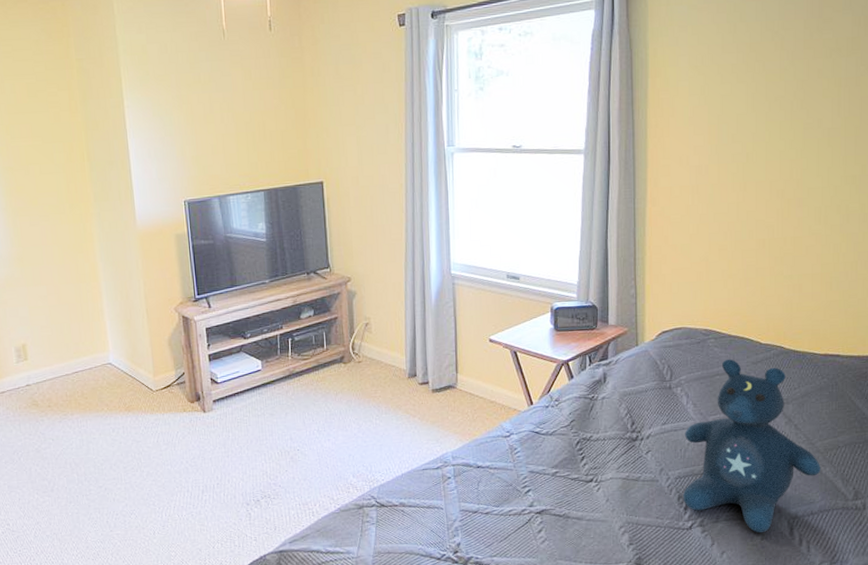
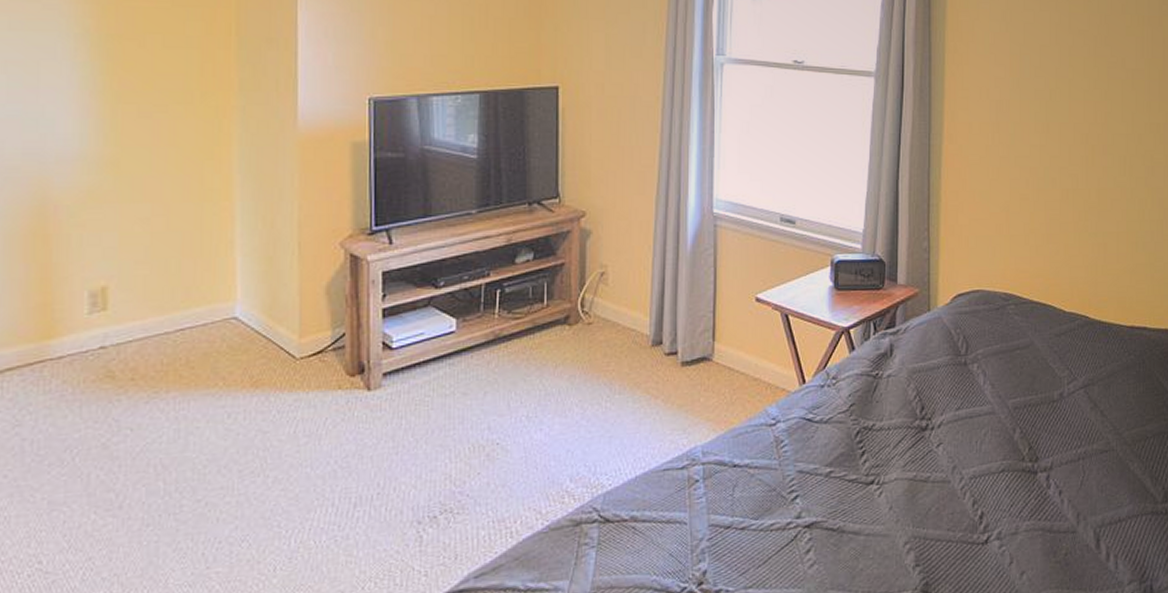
stuffed bear: present [683,359,821,533] -> none [979,329,1129,547]

